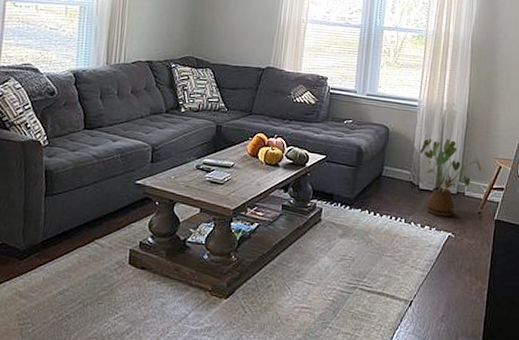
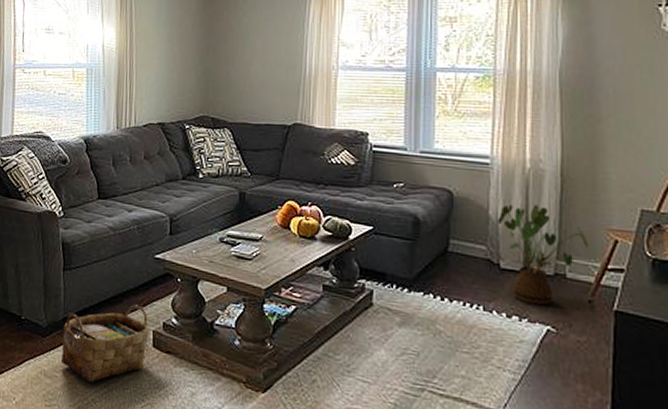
woven basket: none [37,226,127,301] -> present [60,304,150,383]

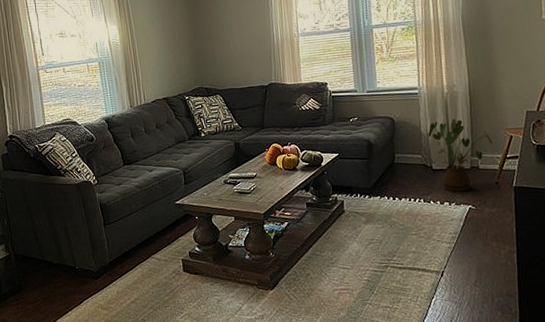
woven basket: present [60,304,150,383] -> none [111,242,180,308]

